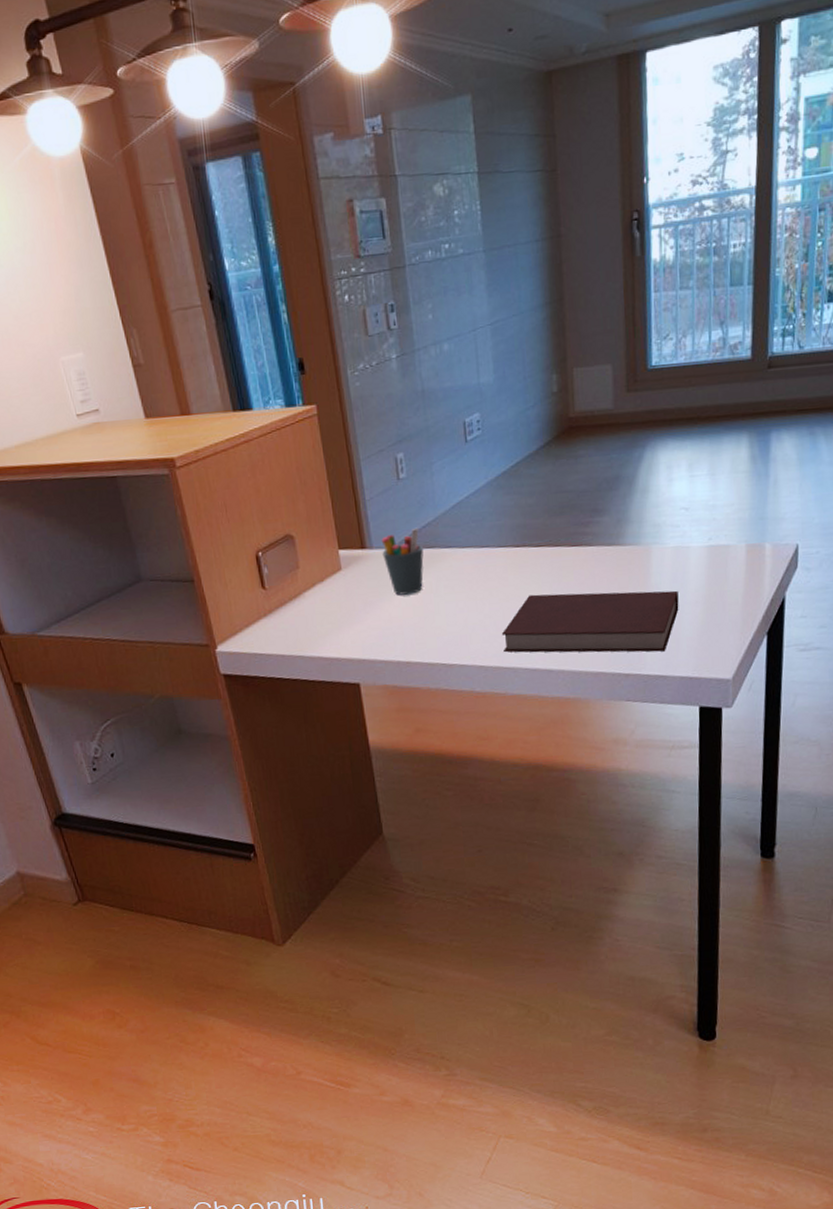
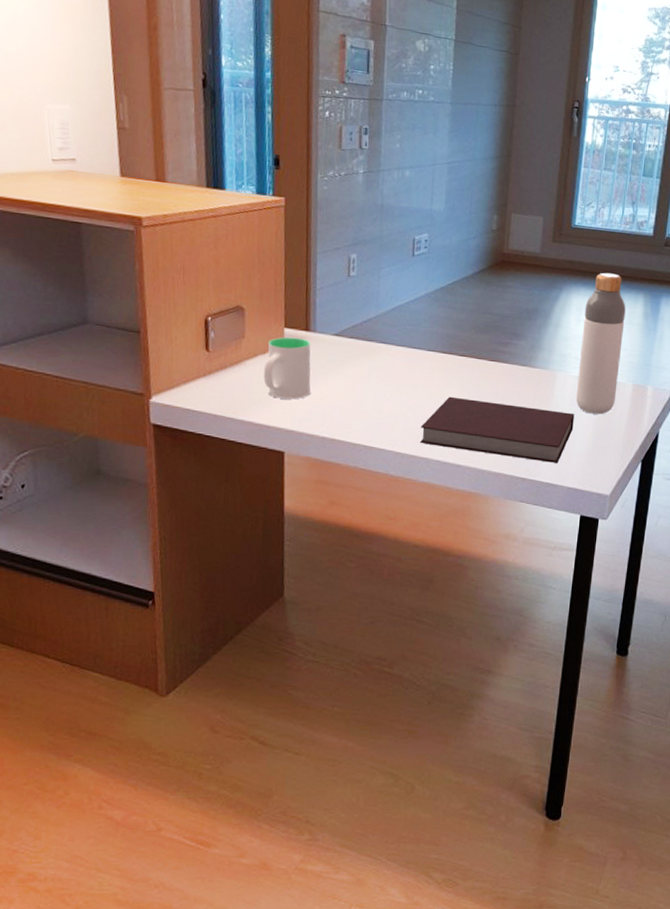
mug: none [324,557,377,628] -> present [263,337,311,400]
pen holder: present [381,527,424,595] -> none [324,321,363,379]
bottle: none [676,415,728,589] -> present [575,272,626,415]

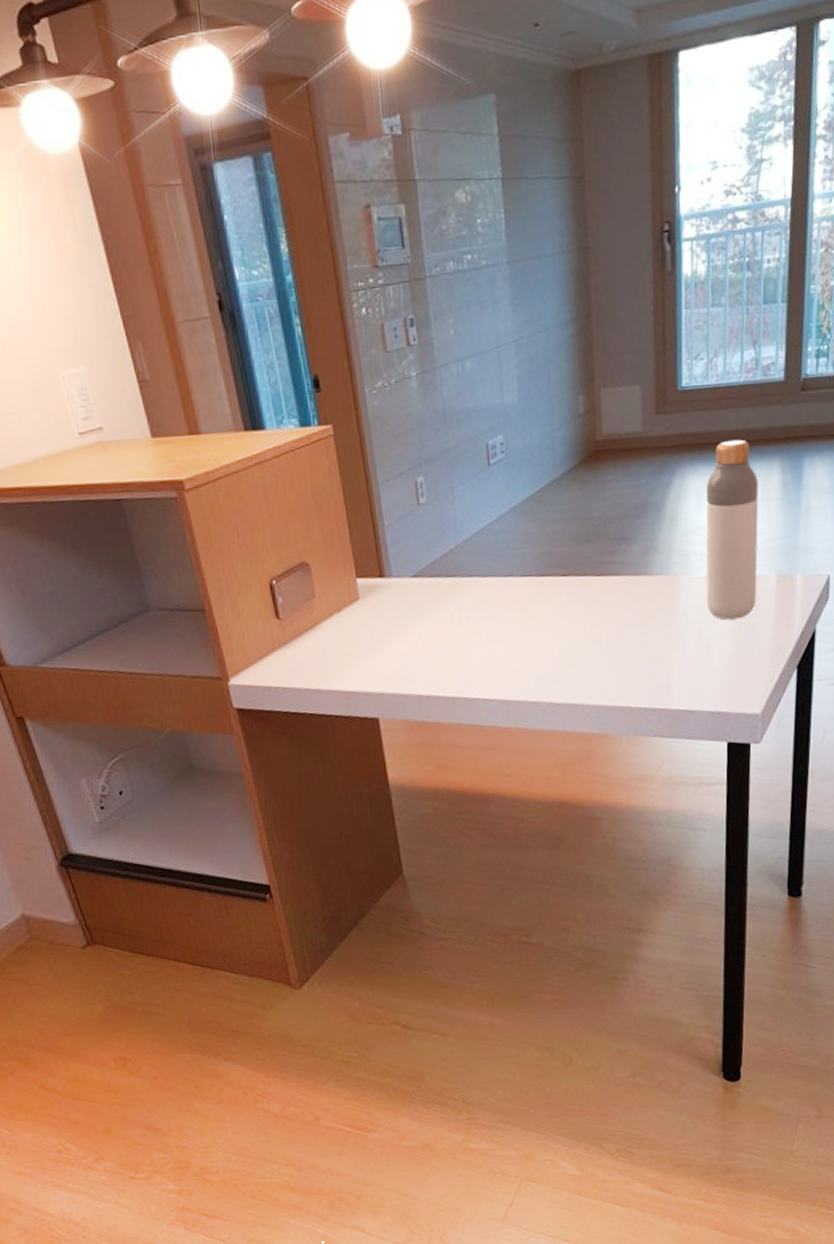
mug: present [263,337,311,400] -> none [341,586,396,660]
notebook: present [420,396,574,463] -> none [525,622,708,687]

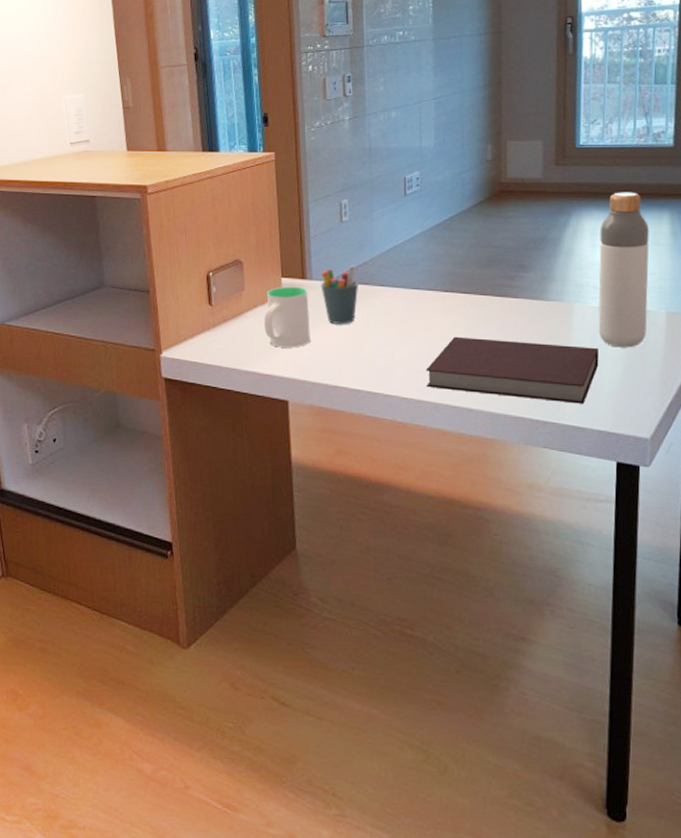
mug: none [341,586,396,660] -> present [264,286,310,348]
pen holder: none [401,555,445,626] -> present [321,265,359,324]
notebook: none [525,622,708,687] -> present [425,336,599,404]

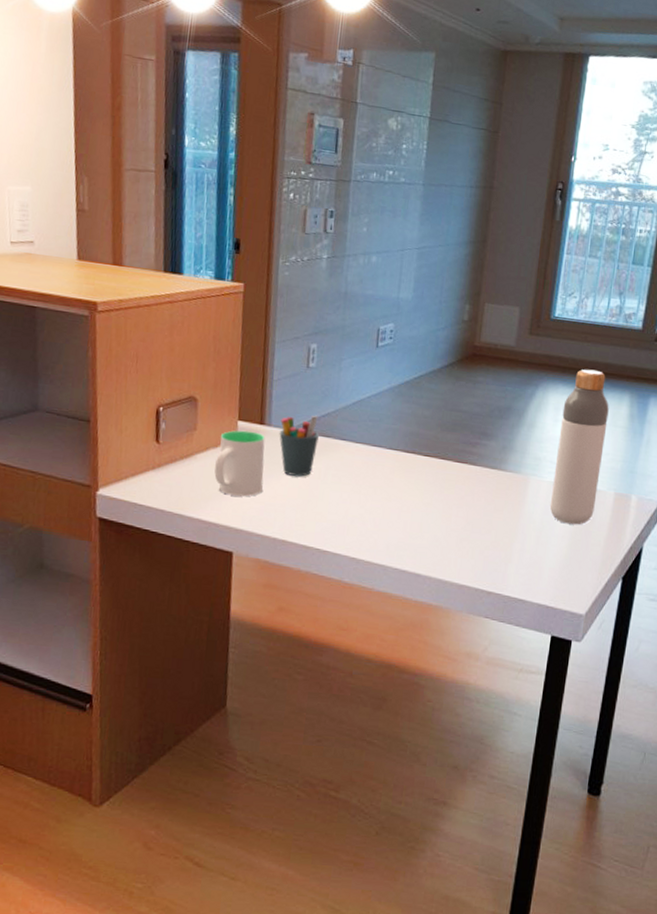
notebook: present [425,336,599,404] -> none [377,499,548,577]

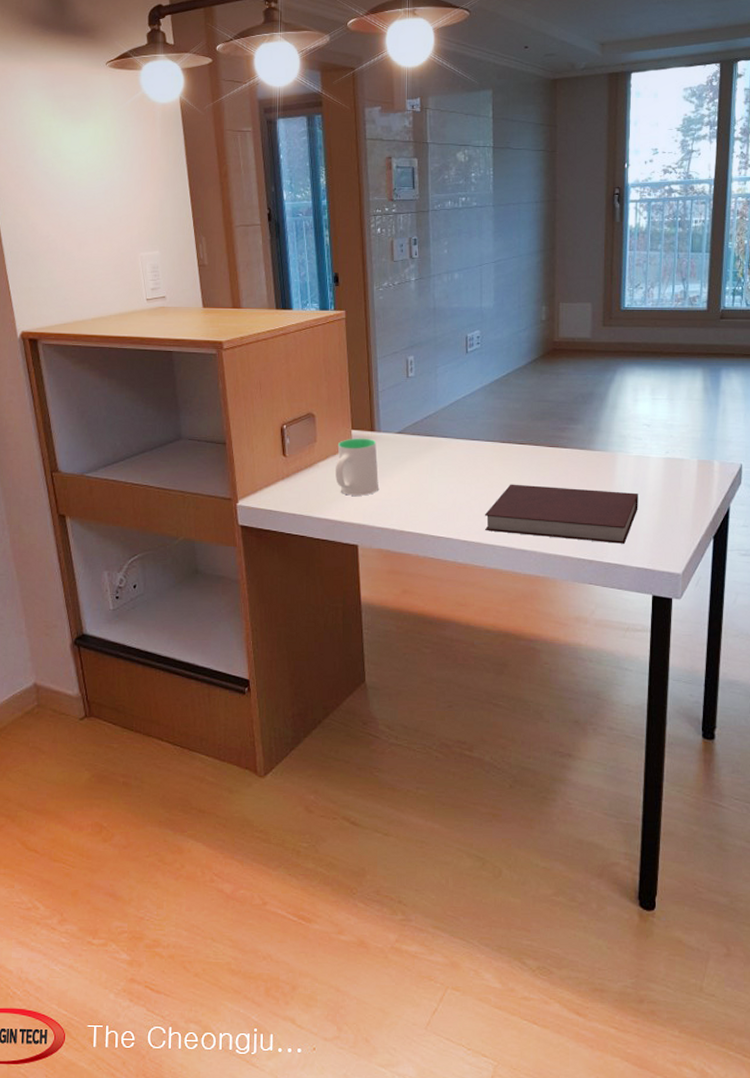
pen holder: present [279,415,320,477] -> none [388,418,424,473]
notebook: none [377,499,548,577] -> present [484,484,638,544]
bottle: present [549,369,609,525] -> none [638,351,684,493]

